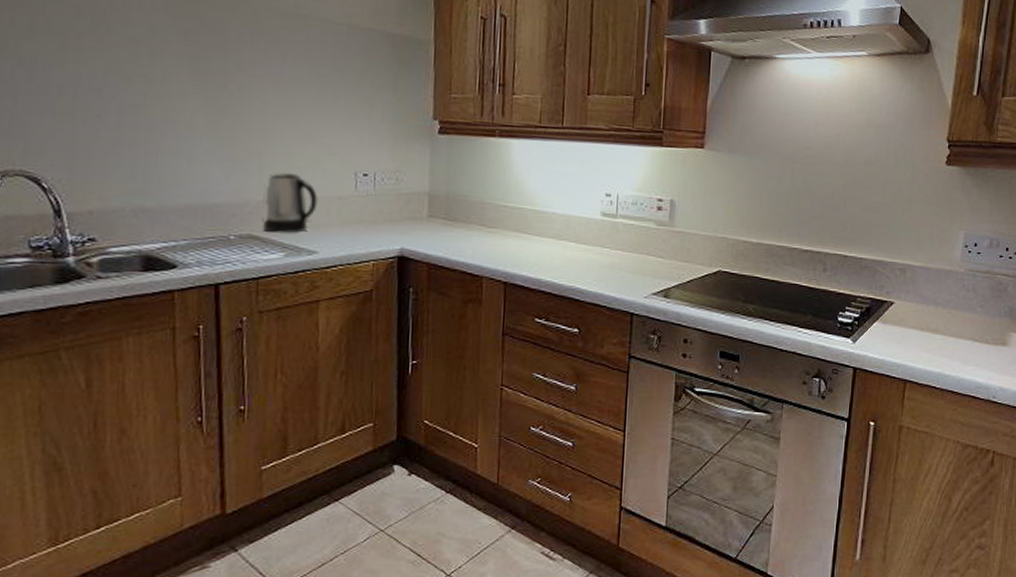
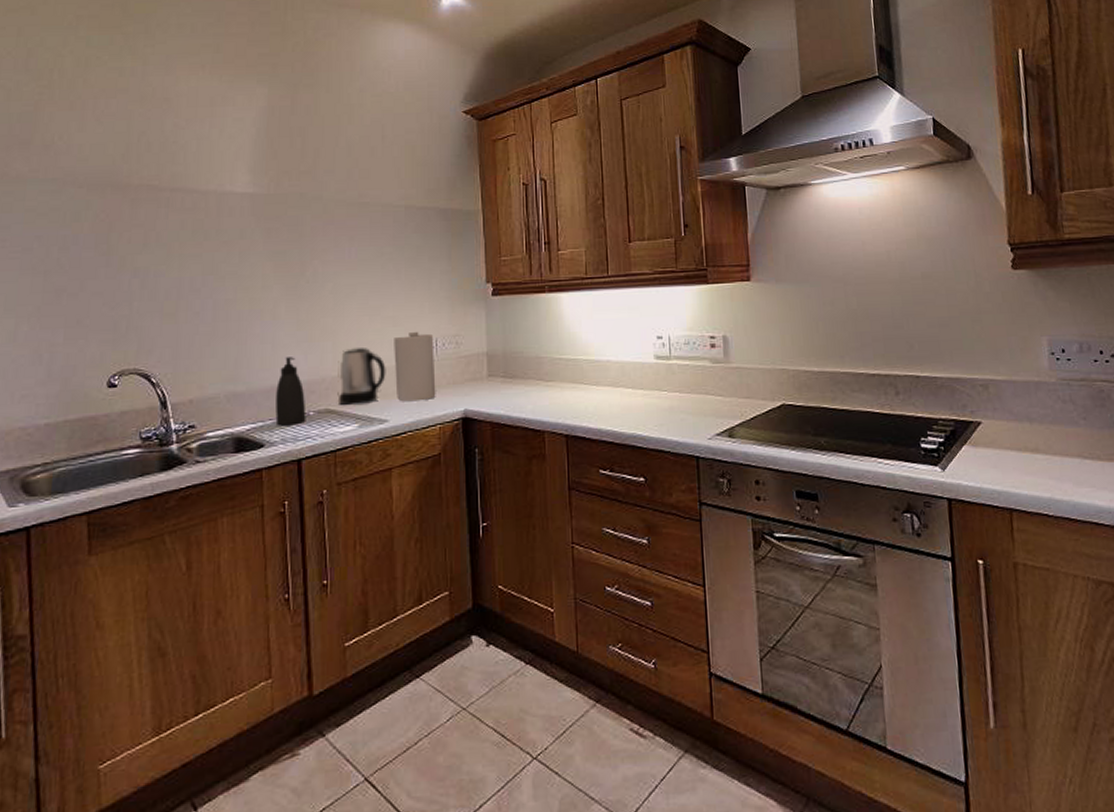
soap dispenser: none [190,175,226,248] -> present [275,357,306,426]
paper towel holder: none [327,162,372,236] -> present [394,331,436,402]

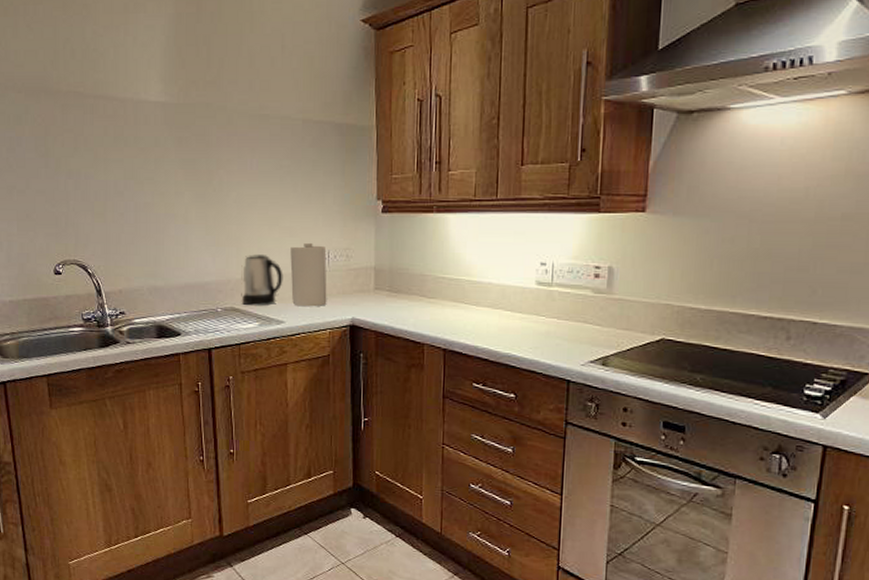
soap dispenser: present [275,357,306,426] -> none [189,259,215,319]

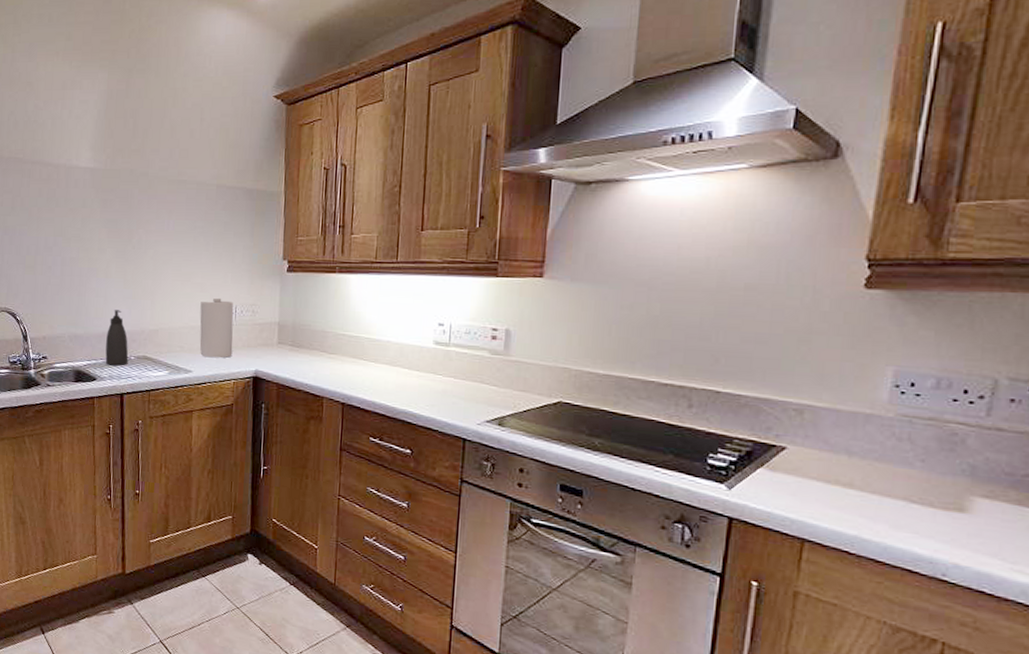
soap dispenser: none [189,259,215,319] -> present [105,310,129,366]
kettle: present [241,253,283,305] -> none [153,306,193,355]

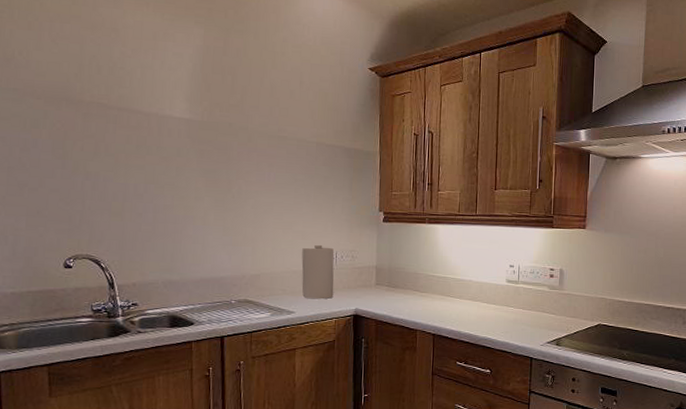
soap dispenser: present [105,310,129,366] -> none [203,256,229,310]

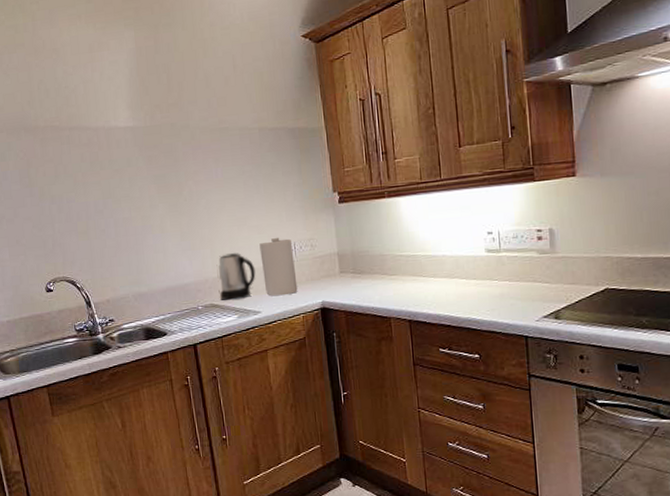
kettle: none [254,253,295,298] -> present [216,252,256,300]

